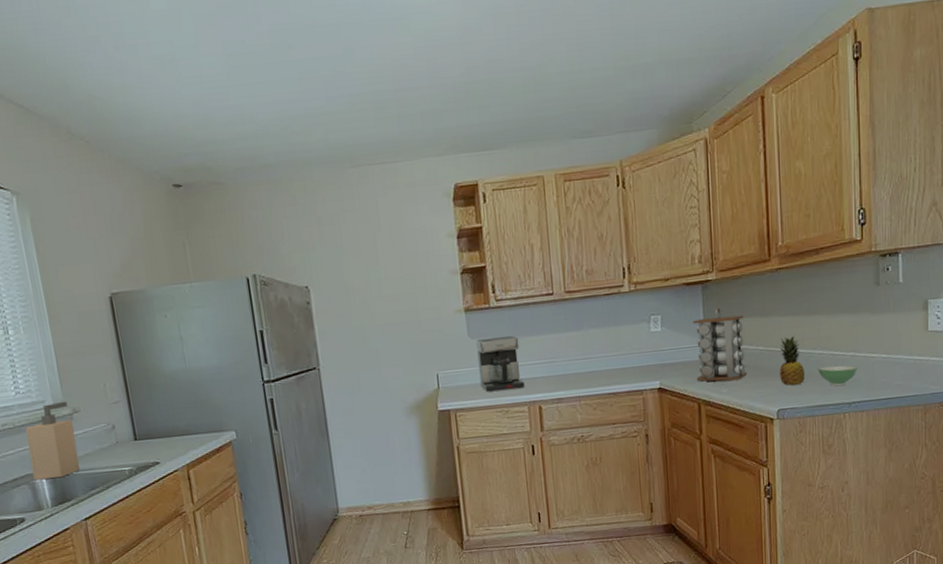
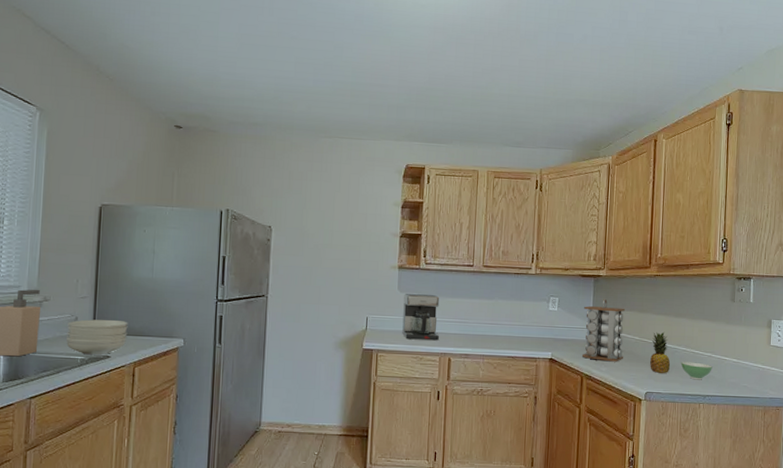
bowl: none [105,421,174,465] -> present [66,319,128,355]

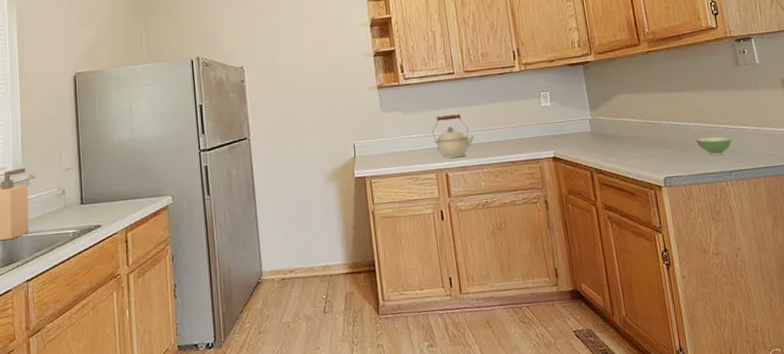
bowl: present [66,319,128,355] -> none [55,186,116,228]
coffee maker: present [402,294,440,341] -> none [388,110,432,161]
kettle: none [443,304,482,346] -> present [432,114,475,159]
spice rack: present [582,298,626,362] -> none [578,84,632,152]
fruit: present [650,331,671,374] -> none [658,109,686,156]

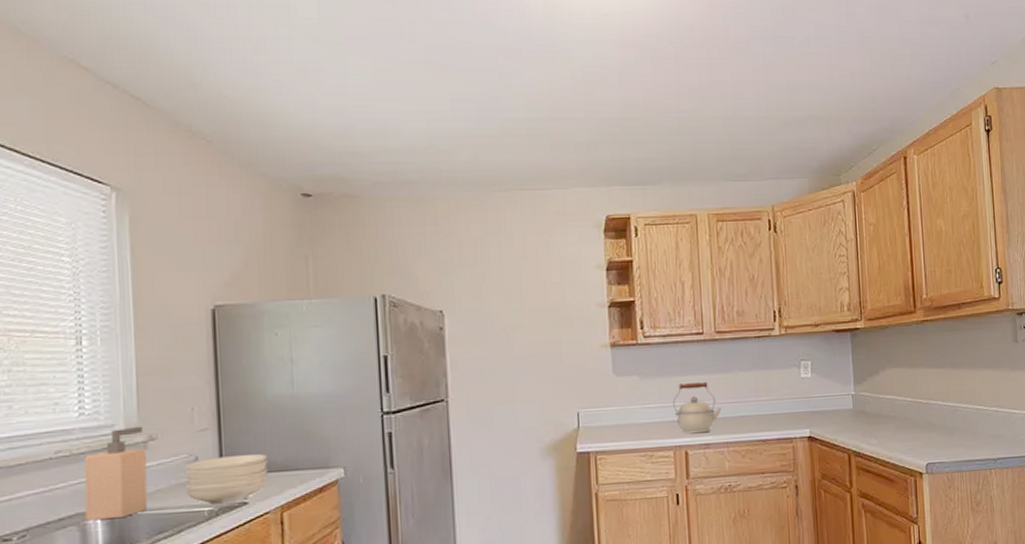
bowl: none [55,186,116,228] -> present [185,454,269,504]
bowl: present [695,136,733,156] -> none [963,420,1002,442]

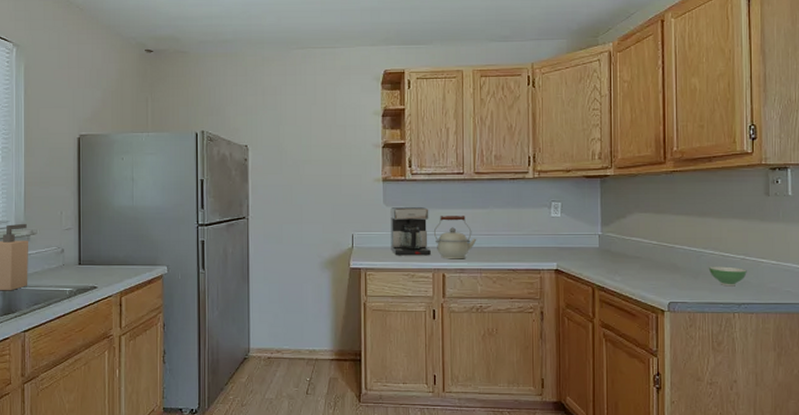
bowl: present [185,454,269,504] -> none [55,250,112,286]
coffee maker: none [621,375,671,434] -> present [390,207,431,256]
bowl: none [963,420,1002,442] -> present [708,266,748,287]

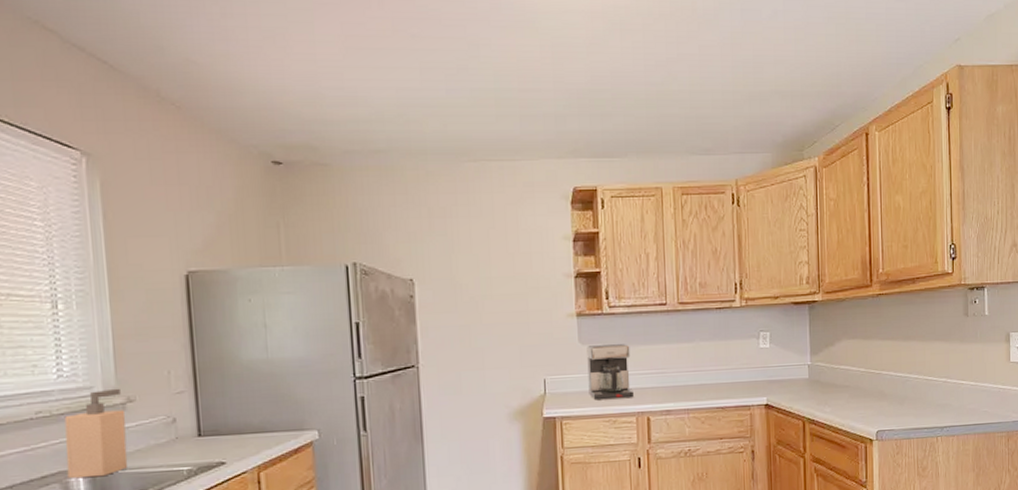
kettle: present [434,216,477,260] -> none [636,351,683,401]
bowl: present [708,266,748,287] -> none [913,390,950,411]

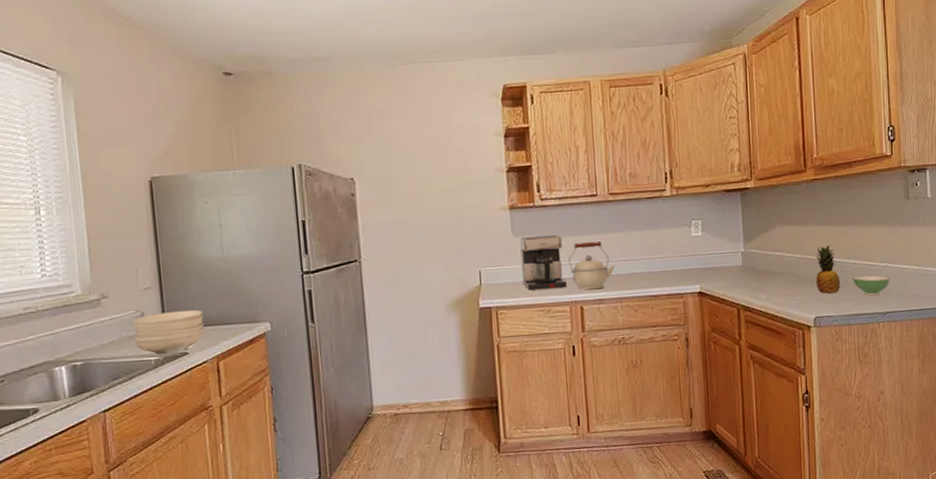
soap dispenser: present [64,388,128,479] -> none [48,285,104,369]
bowl: none [163,416,245,464] -> present [133,310,205,354]
kettle: none [636,351,683,401] -> present [569,241,615,291]
fruit: none [879,359,902,408] -> present [816,244,841,295]
bowl: none [913,390,950,411] -> present [852,275,891,296]

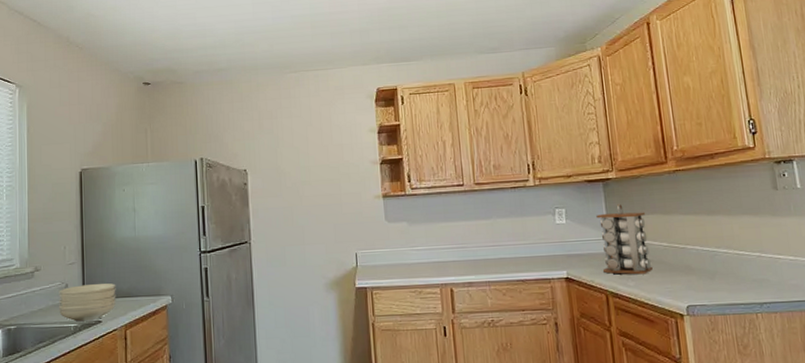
coffee maker: present [520,235,567,291] -> none [392,221,437,273]
kettle: present [569,241,615,291] -> none [438,228,483,274]
spice rack: none [732,214,784,288] -> present [596,203,653,275]
fruit: present [816,244,841,295] -> none [683,233,713,283]
bowl: present [852,275,891,296] -> none [723,265,766,286]

